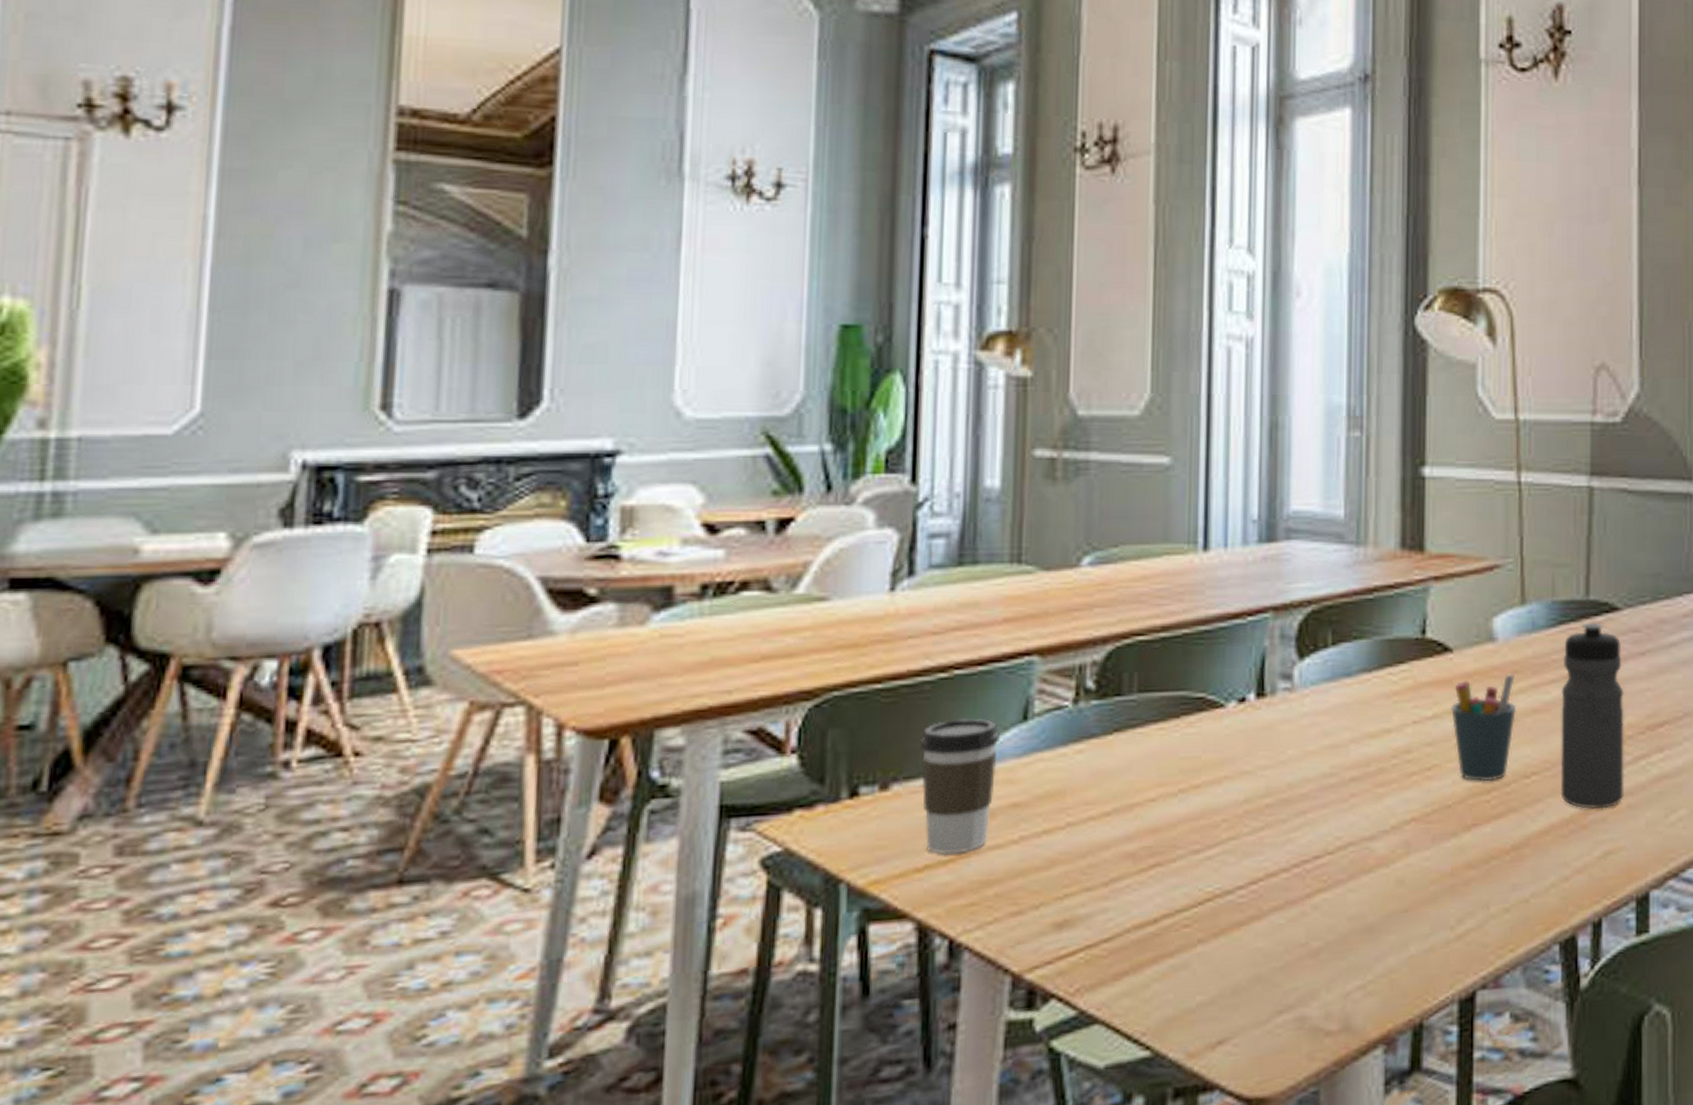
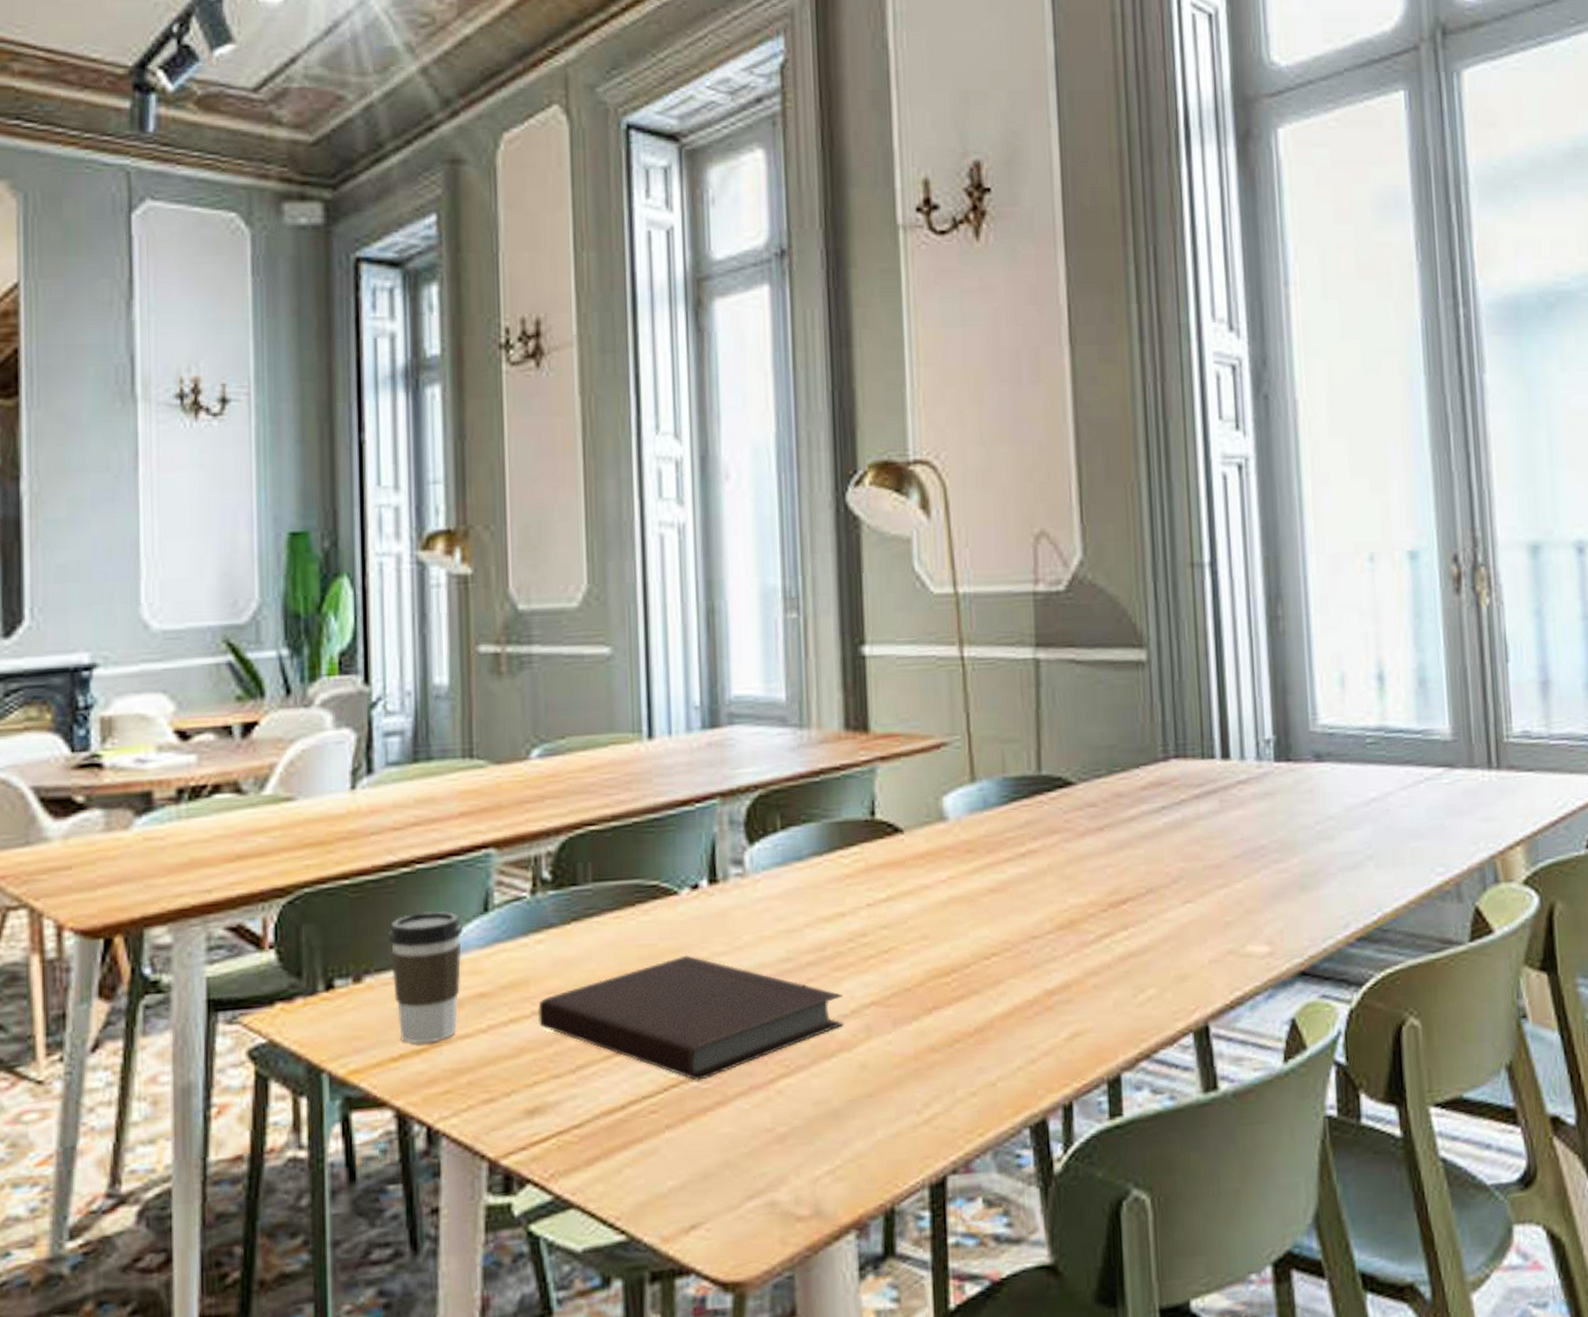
notebook: none [1073,768,1384,895] -> present [538,955,844,1081]
pen holder: present [1451,674,1517,782] -> none [905,853,973,964]
water bottle: present [1560,622,1624,809] -> none [1017,798,1089,990]

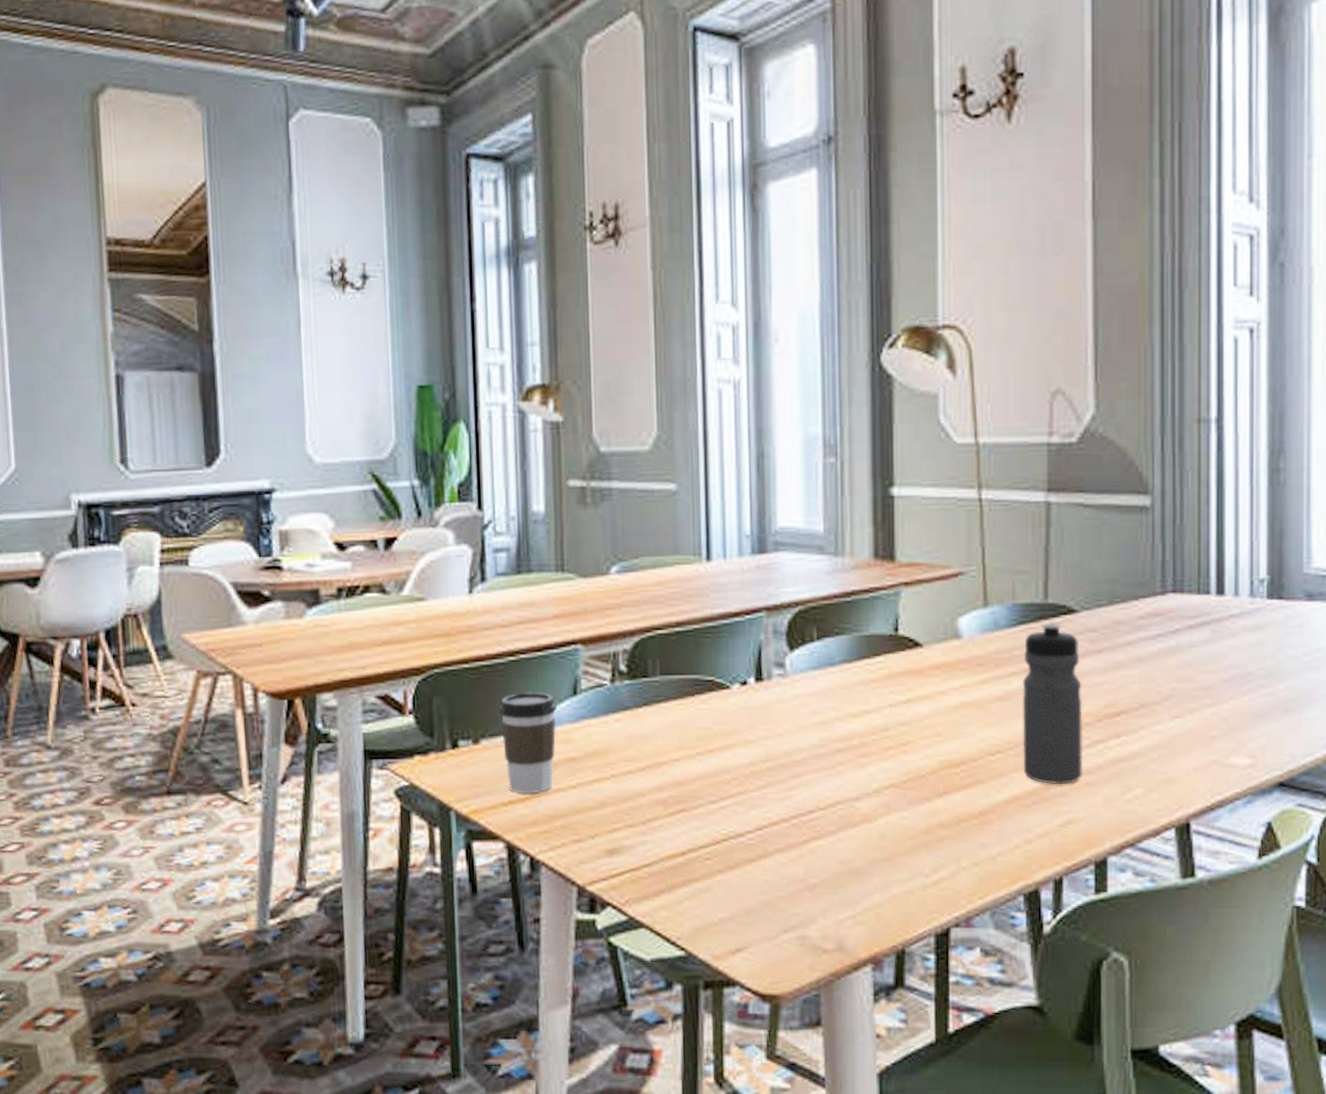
notebook: present [538,955,844,1081] -> none [616,737,867,837]
water bottle: none [1017,798,1089,990] -> present [1022,623,1082,785]

